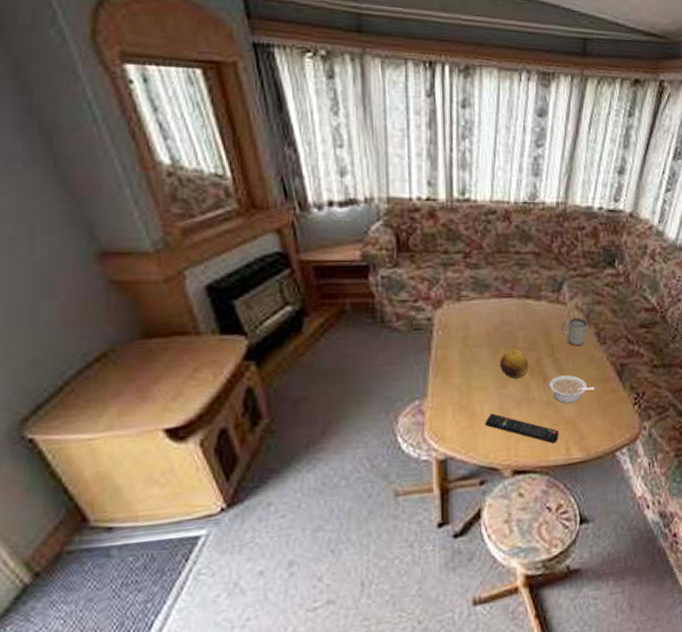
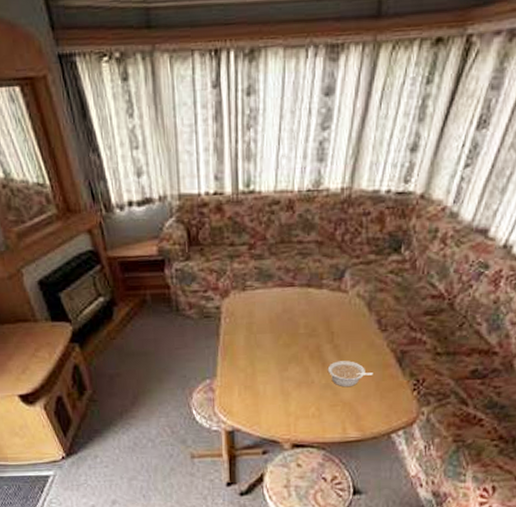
remote control: present [485,413,559,444] -> none [267,393,337,423]
fruit: present [500,349,529,379] -> none [281,335,309,363]
mug: present [561,318,588,346] -> none [342,305,370,333]

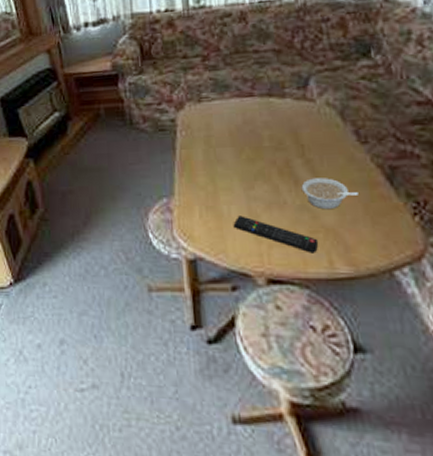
remote control: none [267,393,337,423] -> present [233,216,319,253]

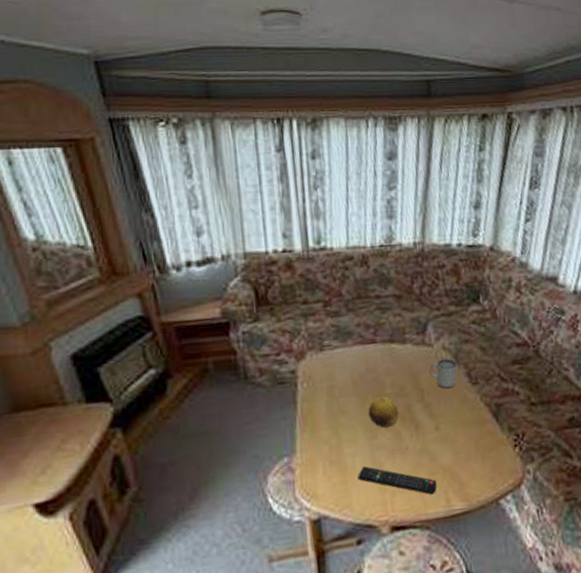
fruit: none [245,149,277,180] -> present [368,396,399,428]
legume: present [301,178,358,210] -> none [421,420,471,451]
mug: none [311,115,344,146] -> present [429,358,458,389]

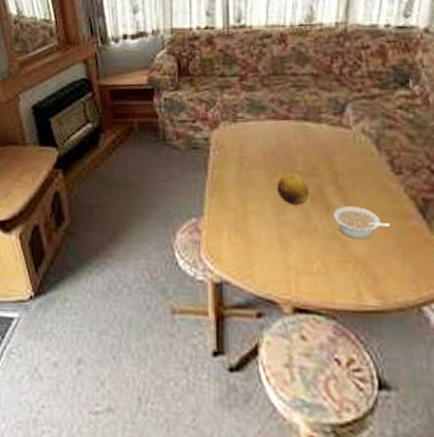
remote control: present [357,466,437,495] -> none [262,240,348,284]
legume: none [421,420,471,451] -> present [332,206,390,240]
mug: present [429,358,458,389] -> none [345,143,379,175]

